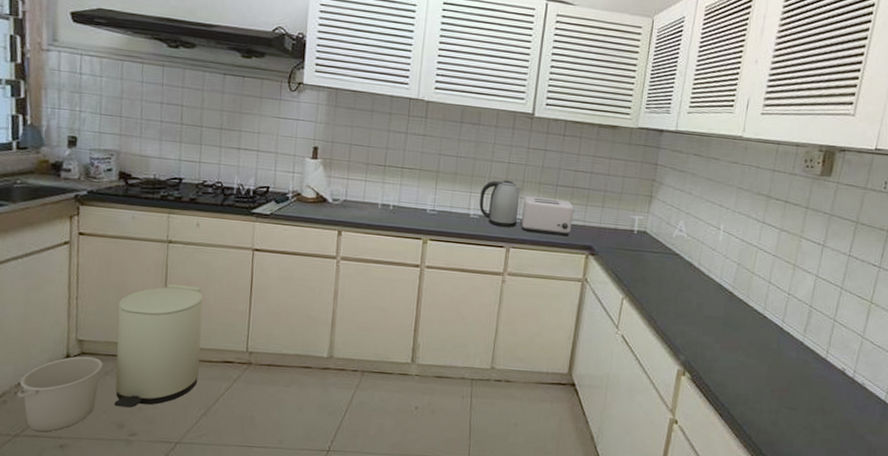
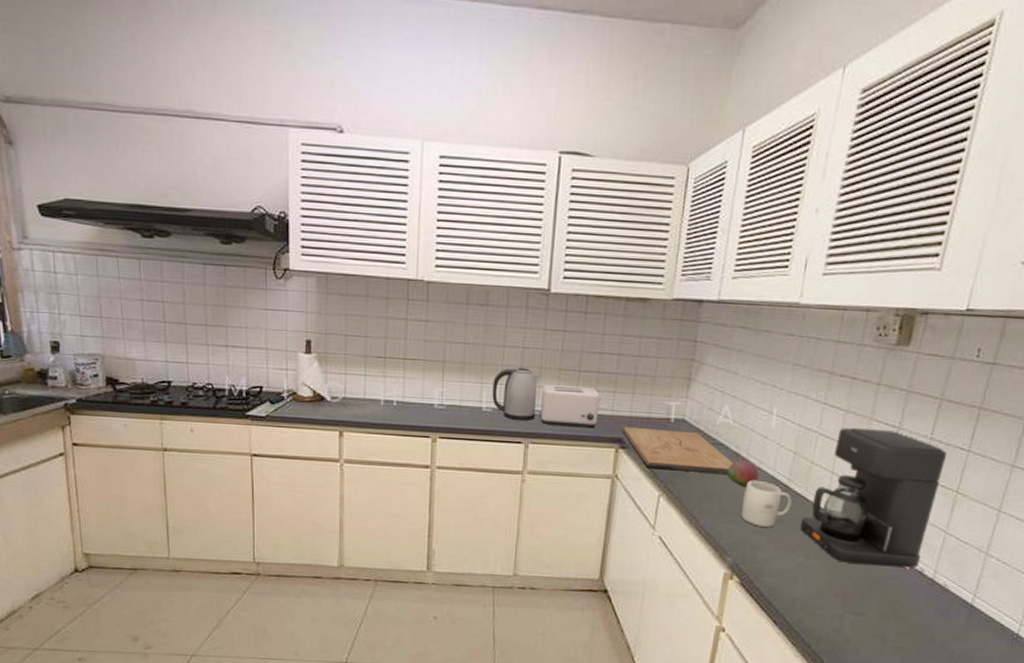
bucket: present [16,356,103,432] -> none [31,569,111,645]
pedal bin: present [114,283,204,408] -> none [120,493,207,621]
cutting board: none [592,235,687,282] -> present [621,426,734,475]
fruit: none [681,269,709,293] -> present [726,461,760,488]
mug: none [692,287,736,329] -> present [740,481,792,527]
coffee maker: none [742,243,862,369] -> present [800,427,947,569]

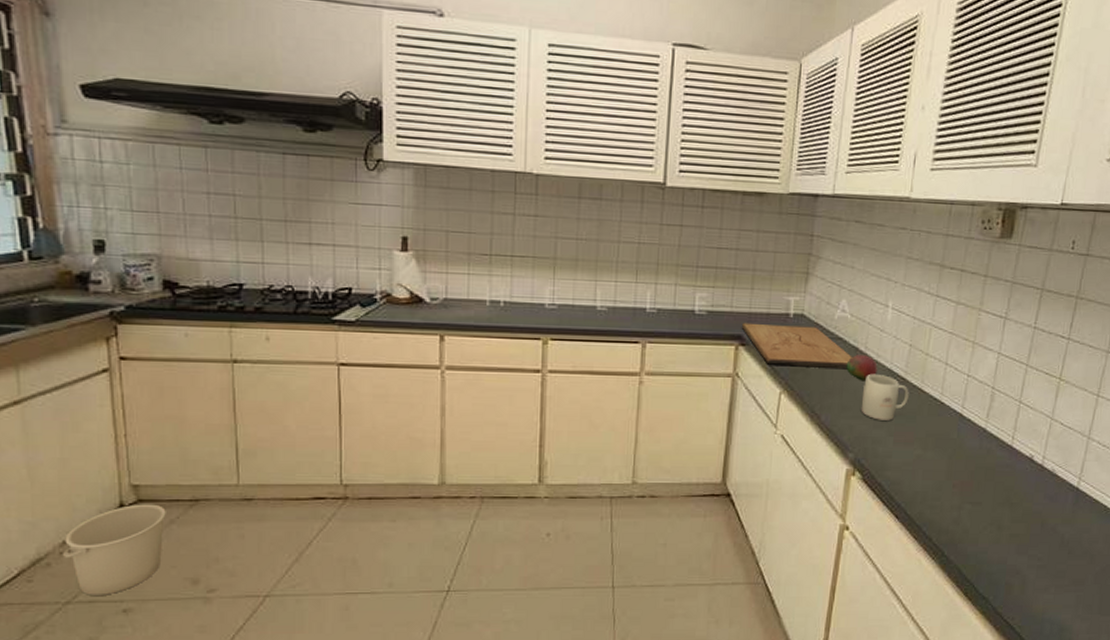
bucket: none [31,569,111,645] -> present [62,504,166,595]
kettle: present [492,366,540,421] -> none [607,263,657,320]
toaster: present [539,385,601,428] -> none [656,281,720,326]
coffee maker: present [800,427,947,569] -> none [917,318,1049,455]

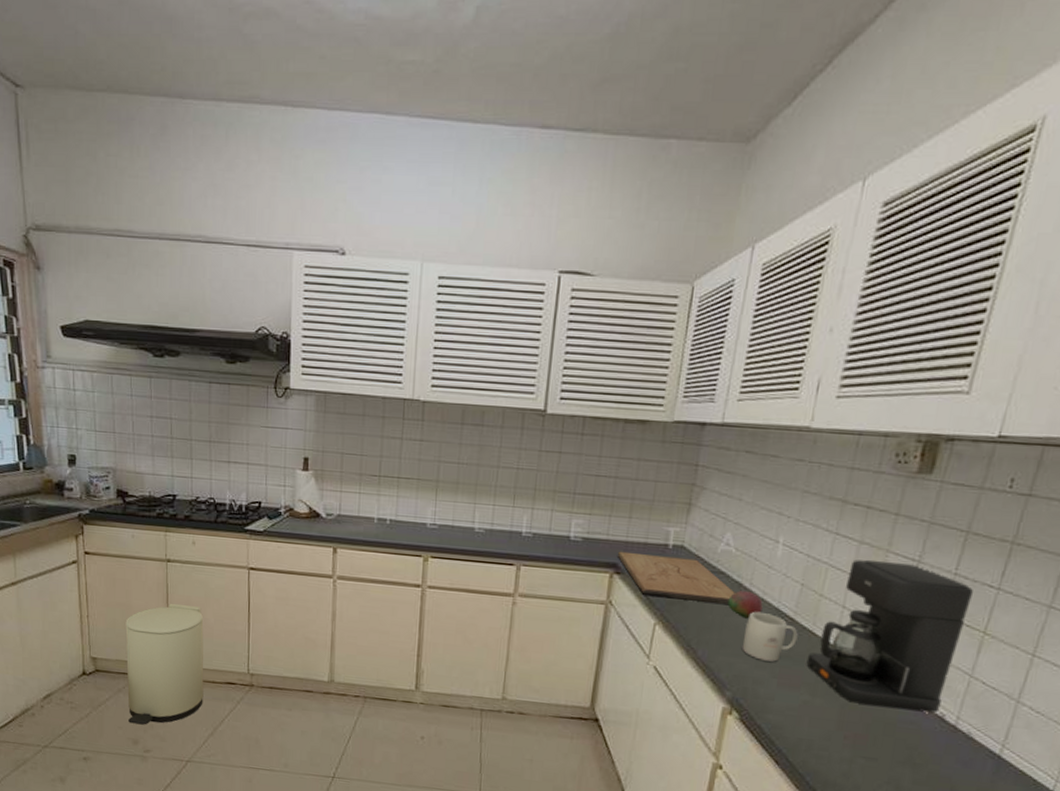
bucket: present [62,504,166,595] -> none [42,673,116,744]
pedal bin: none [178,411,285,560] -> present [125,603,204,725]
coffee maker: none [917,318,1049,455] -> present [806,559,973,713]

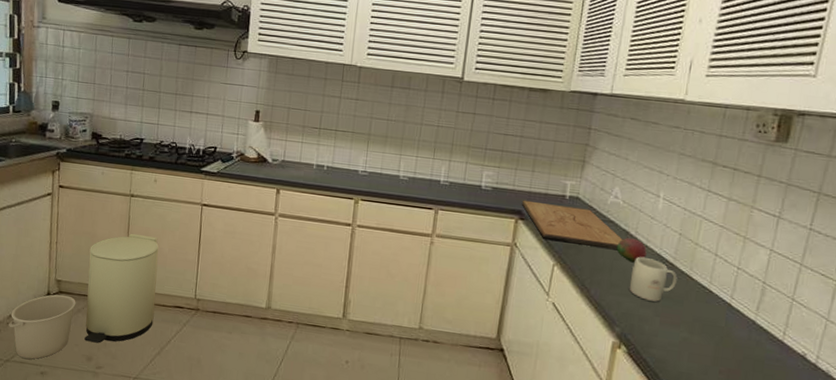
bucket: none [42,673,116,744] -> present [8,294,76,359]
coffee maker: present [806,559,973,713] -> none [685,214,826,353]

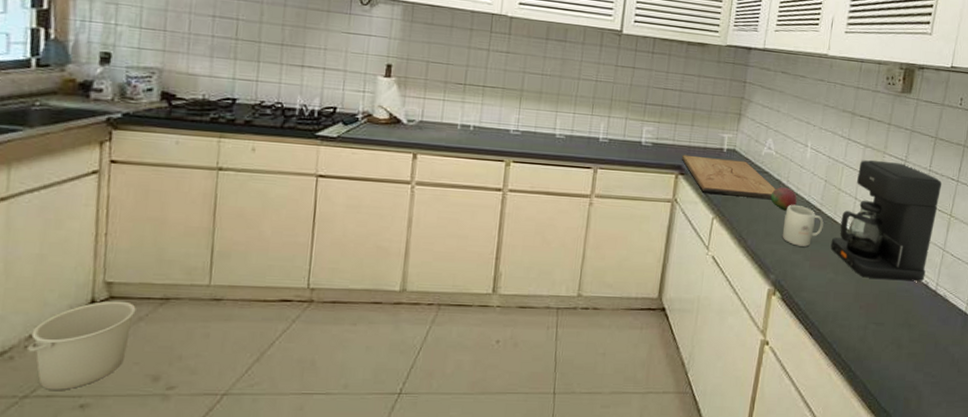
pedal bin: present [84,233,160,343] -> none [148,215,259,357]
coffee maker: none [685,214,826,353] -> present [830,159,942,282]

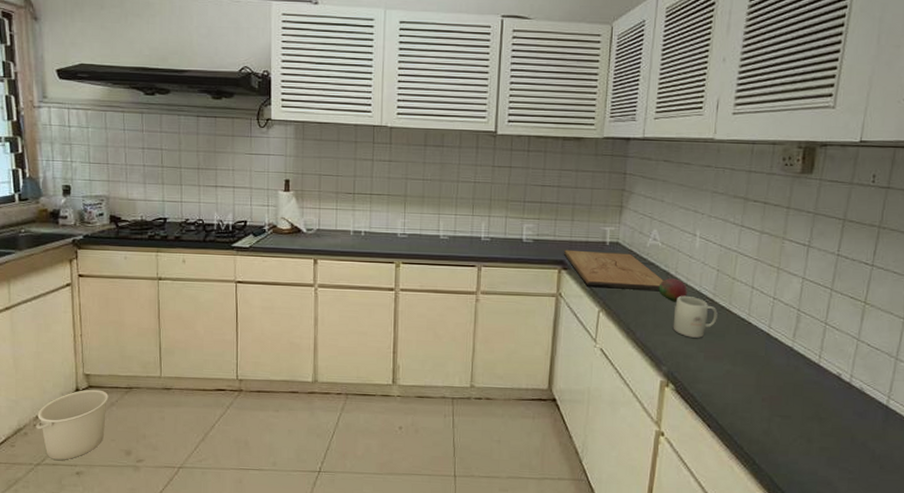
coffee maker: present [830,159,942,282] -> none [726,246,853,373]

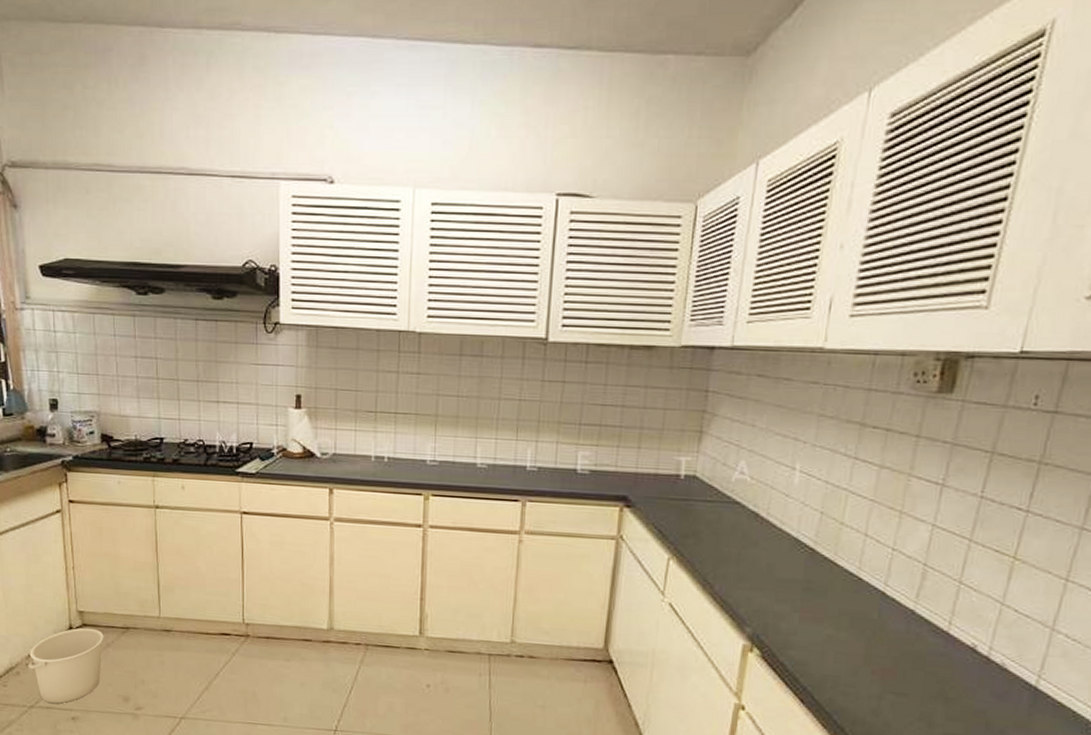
cutting board: present [563,249,664,292] -> none [626,483,752,537]
fruit: present [658,278,687,302] -> none [744,521,781,551]
mug: present [673,296,718,338] -> none [761,543,819,595]

